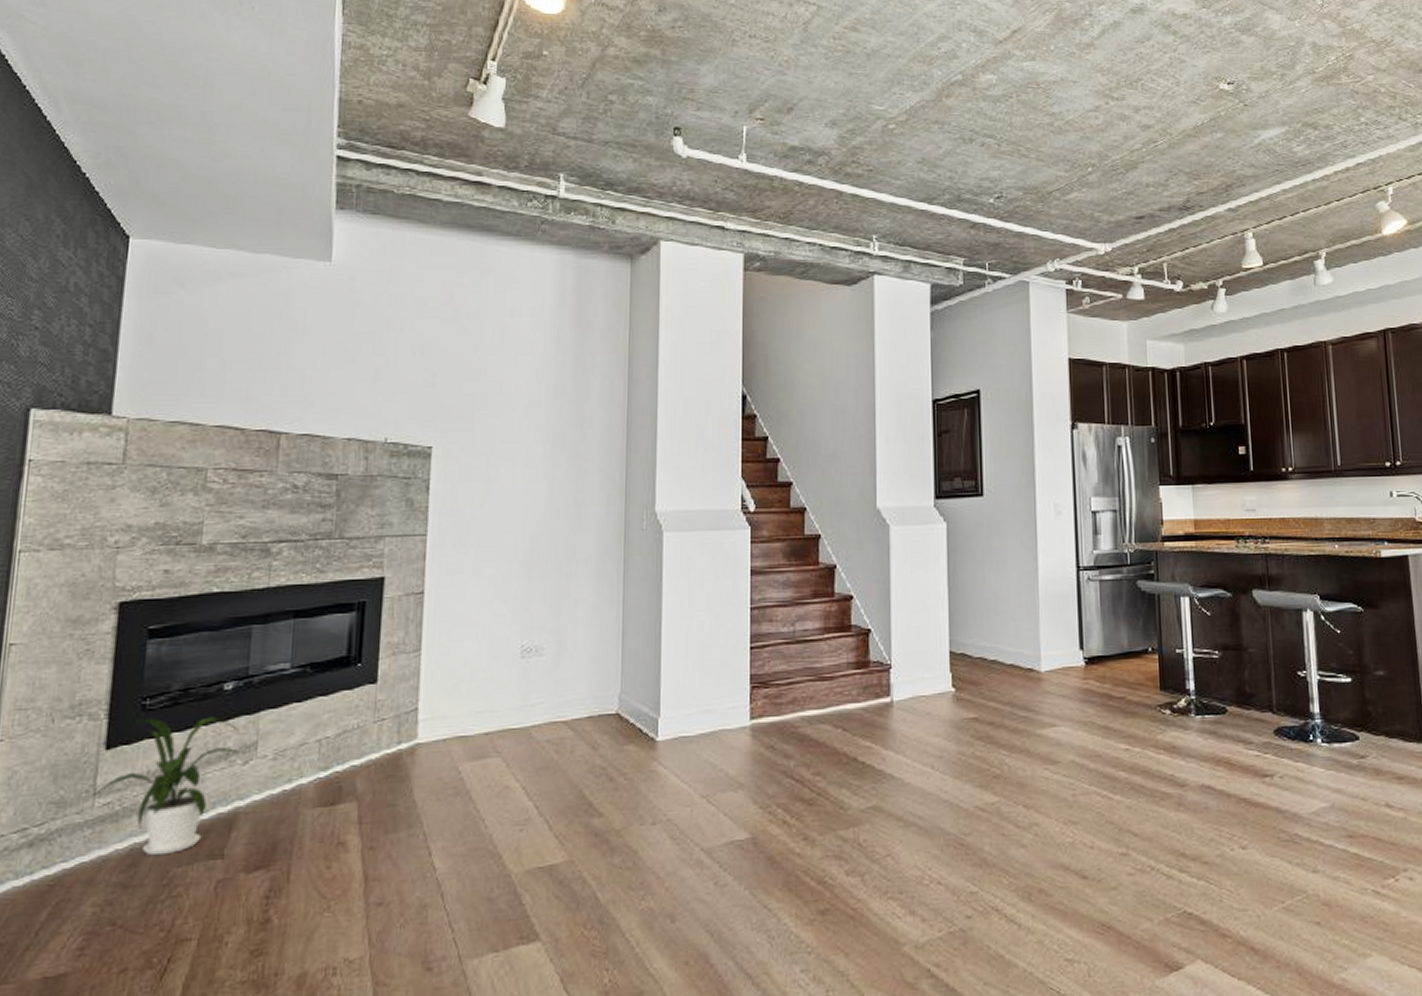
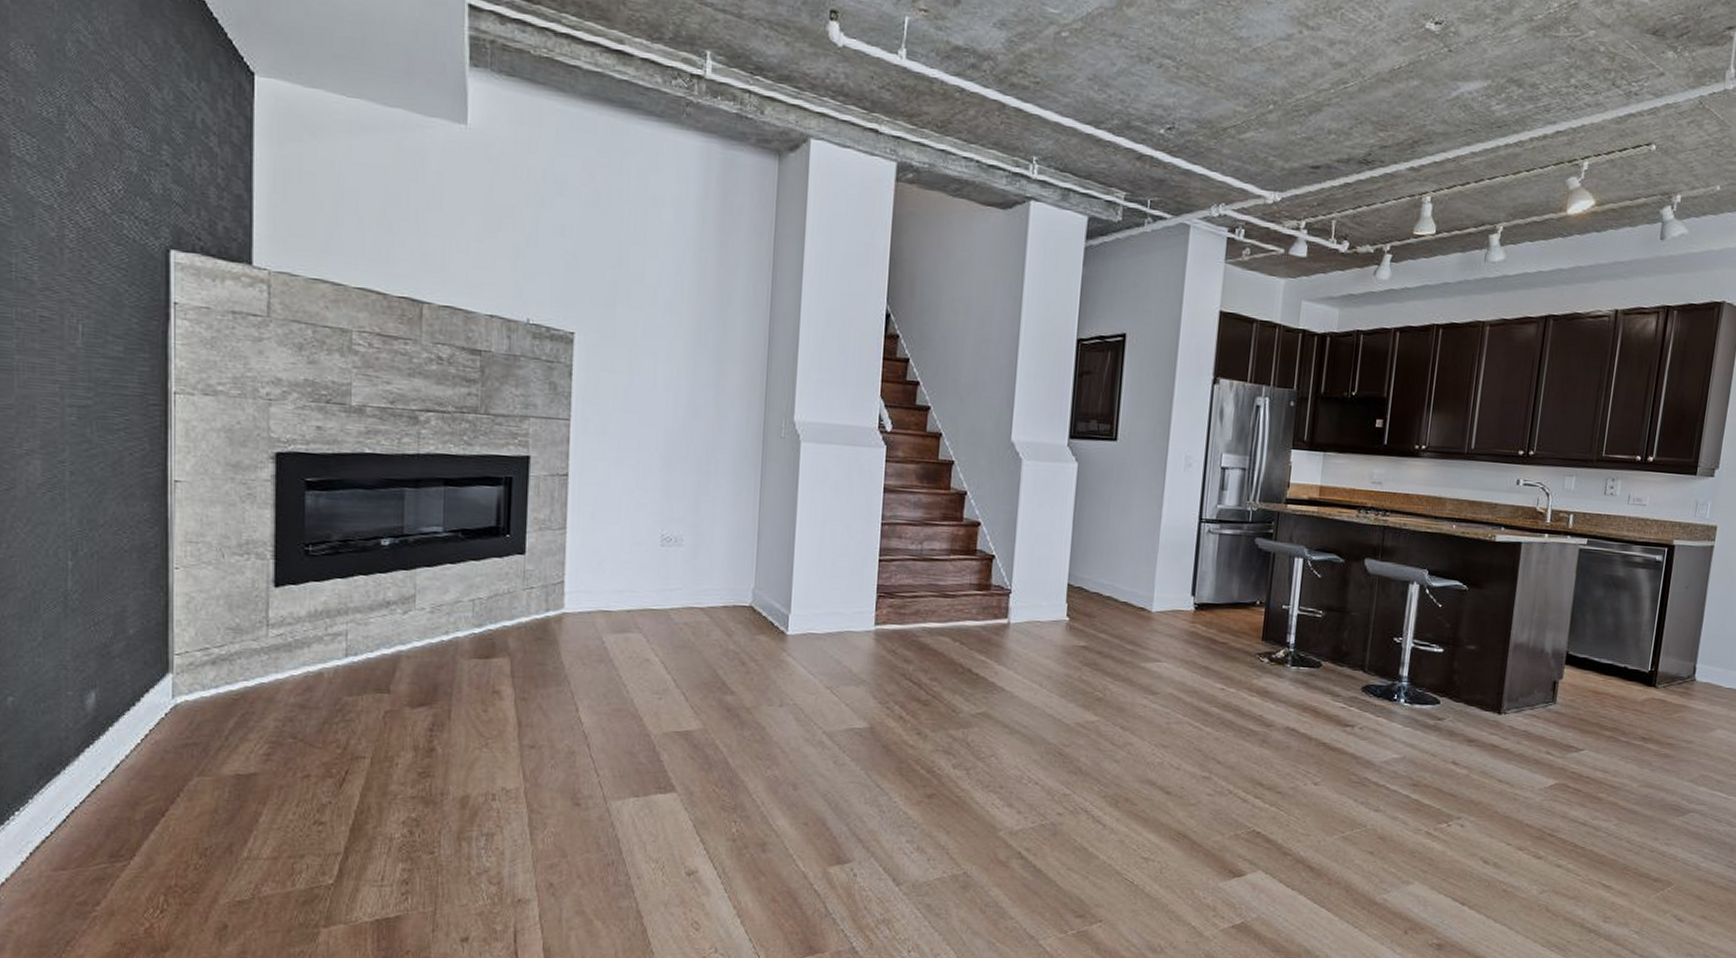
house plant: present [84,717,241,856] -> none [259,563,401,685]

